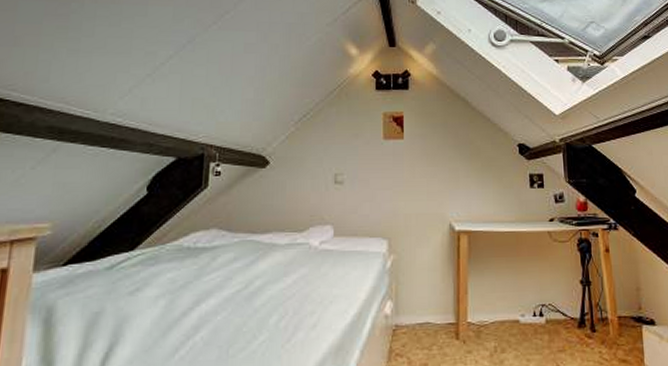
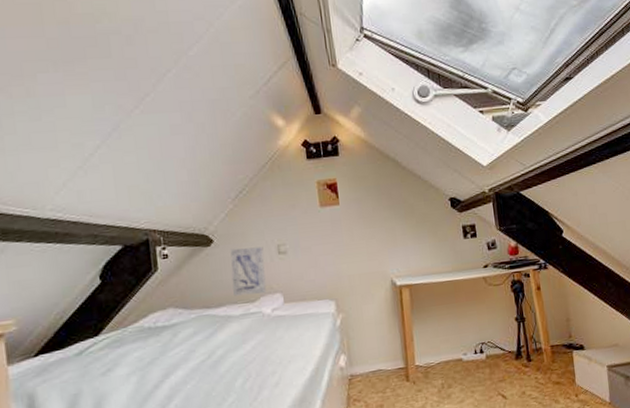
wall art: none [282,172,320,224] -> present [230,246,267,296]

